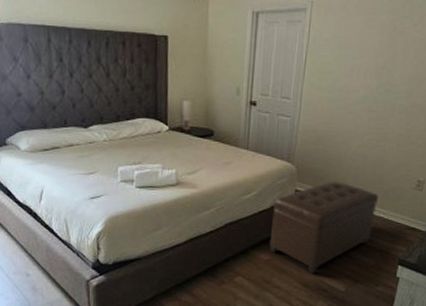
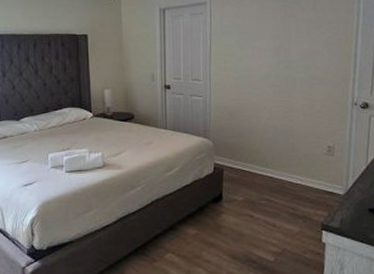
ottoman: present [269,181,378,274] -> none [195,152,293,246]

